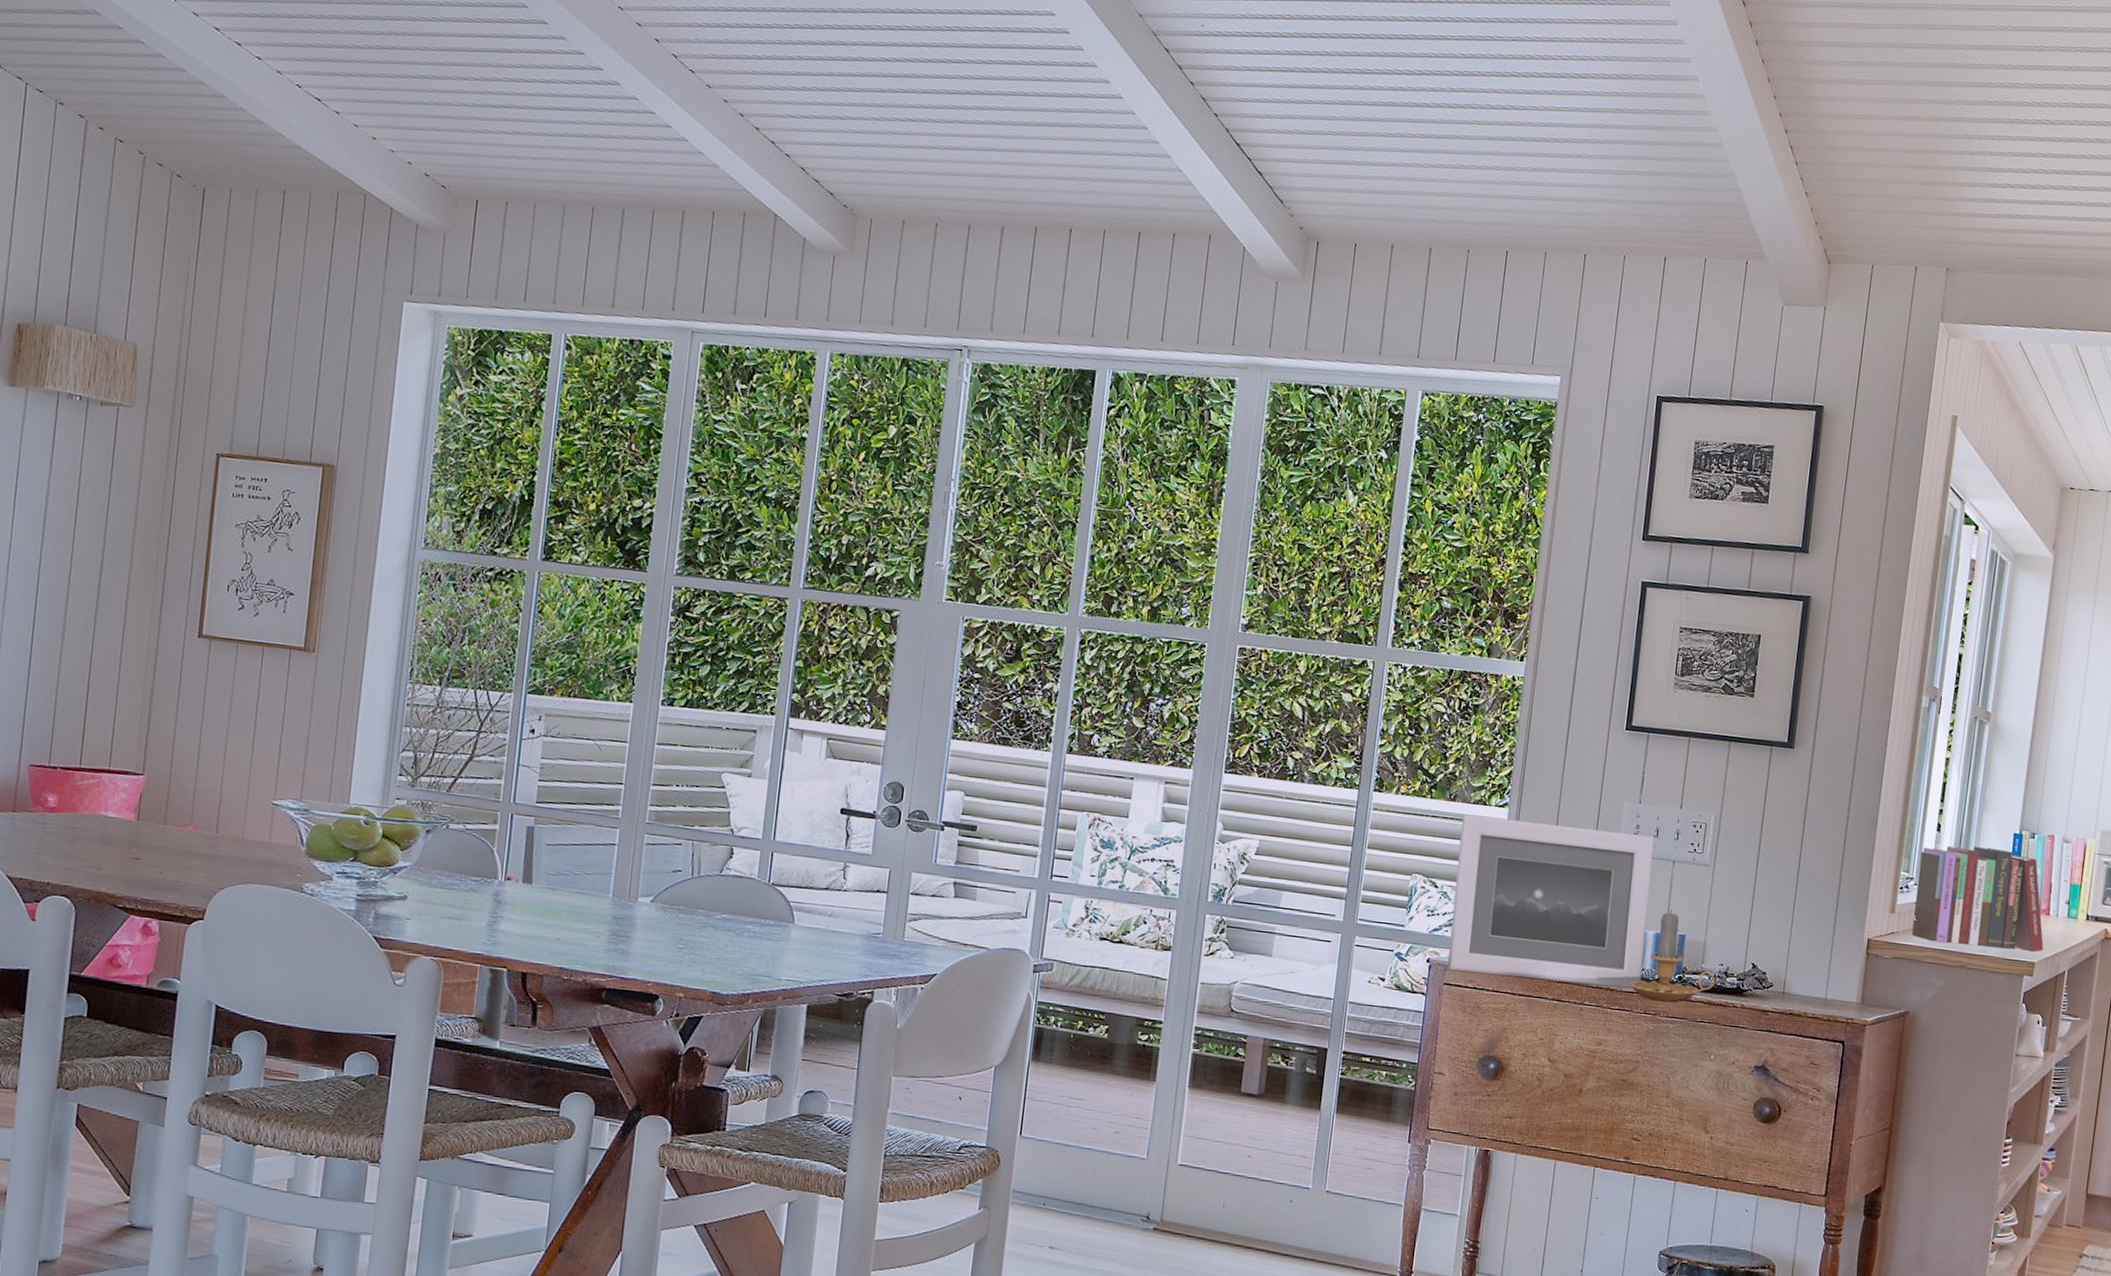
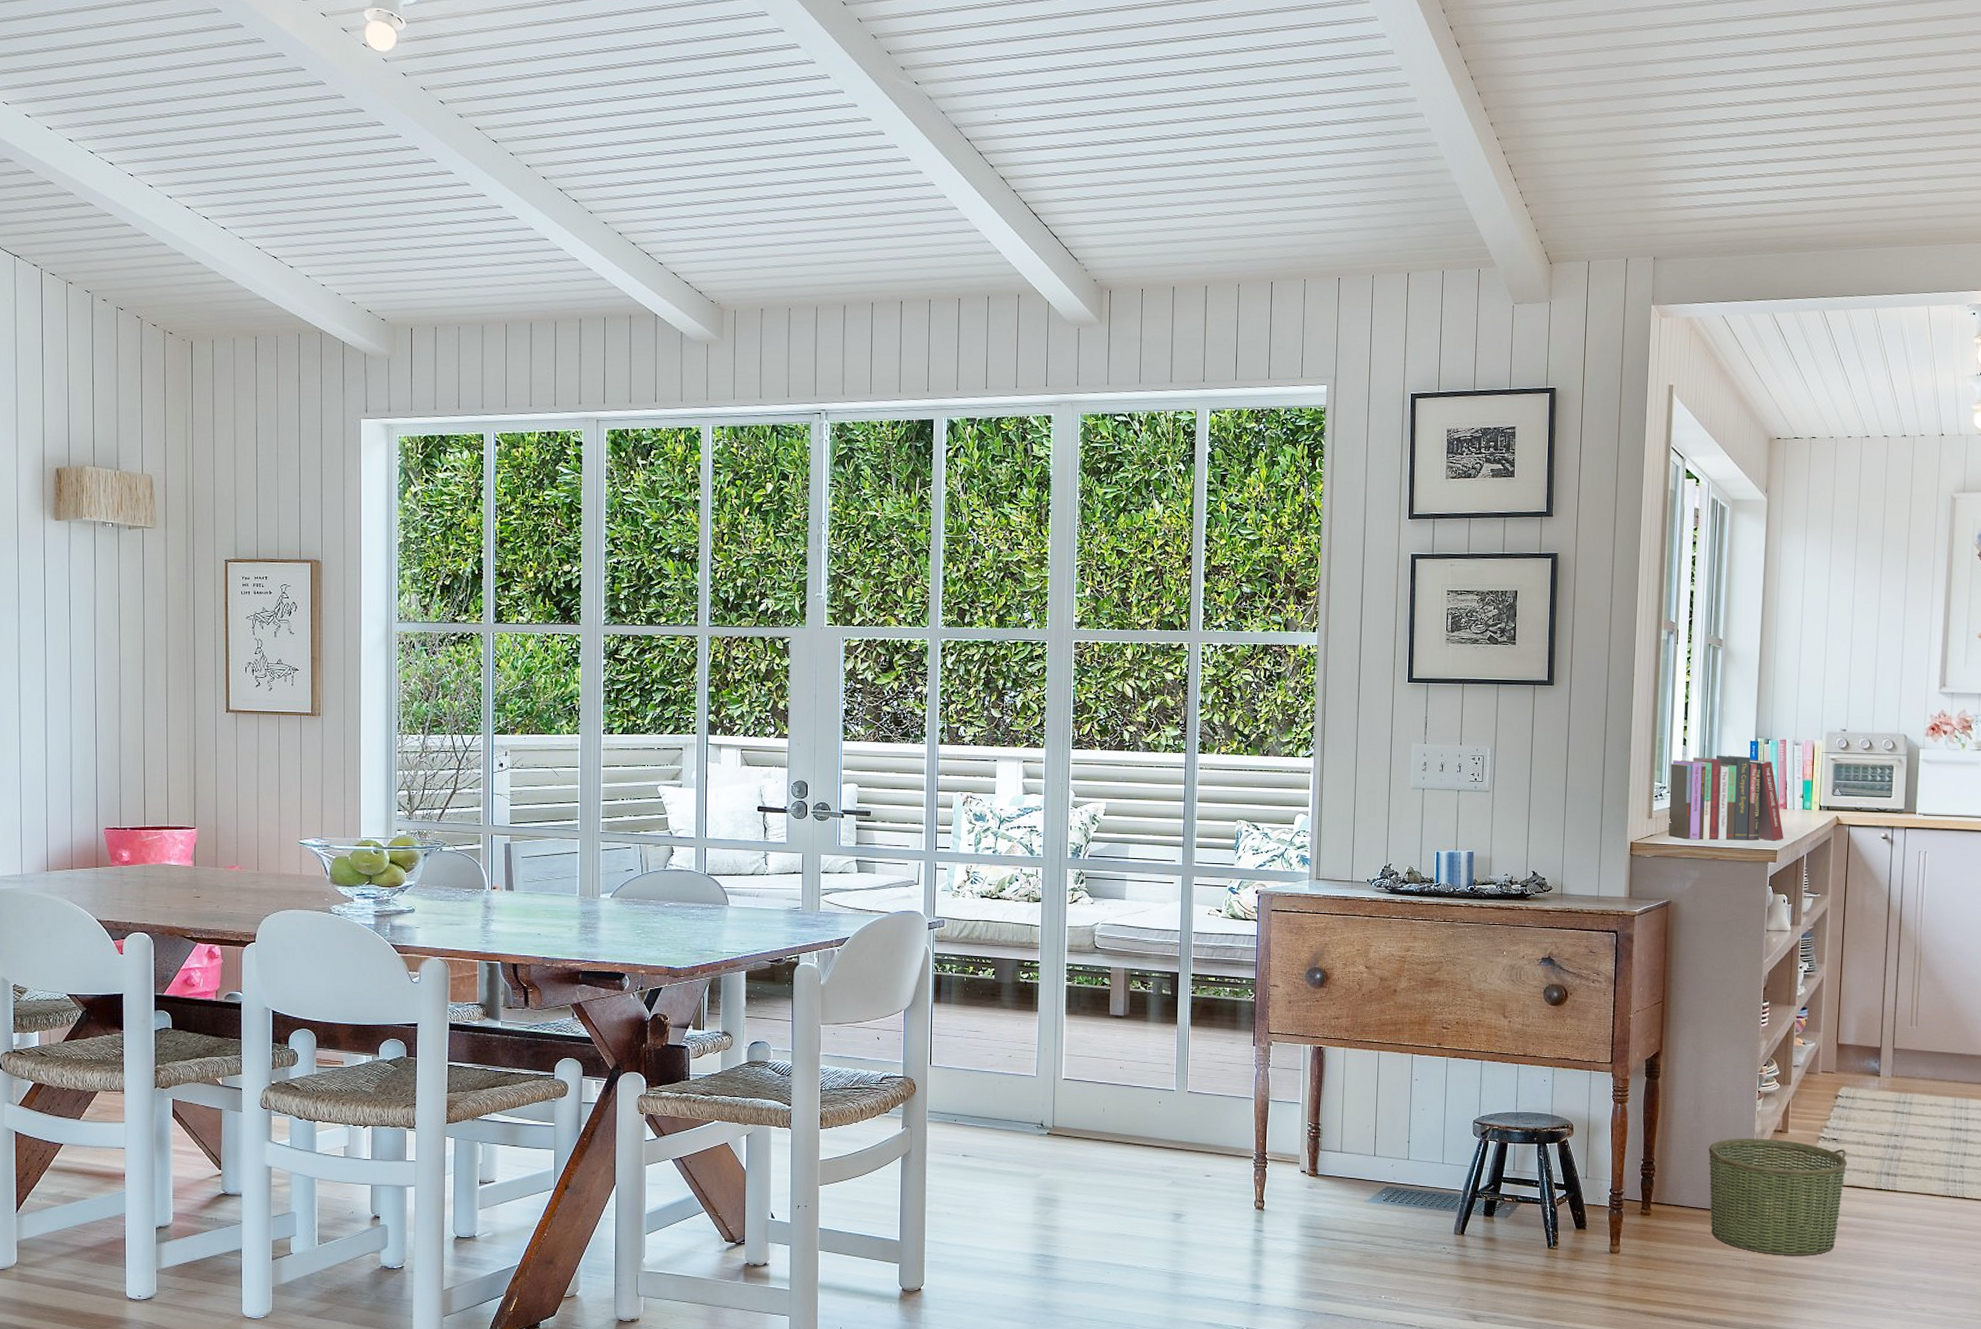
picture frame: present [1447,814,1655,991] -> none [1273,766,1440,903]
candle: present [1629,909,1715,1003] -> none [1429,832,1502,910]

